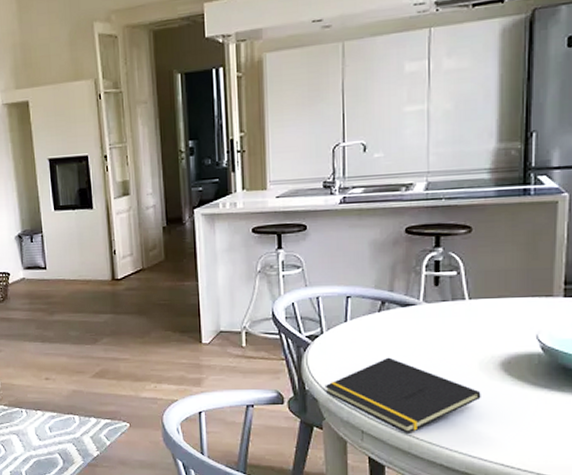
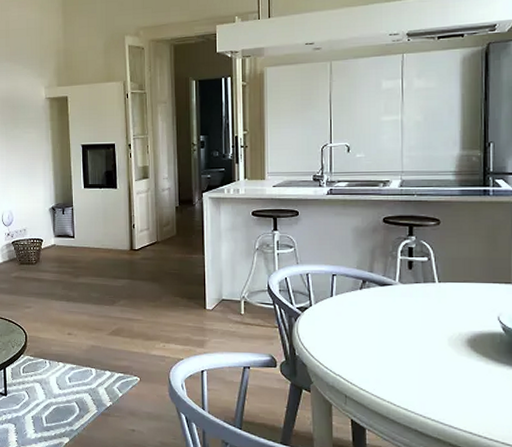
notepad: present [325,357,481,434] -> none [313,330,451,400]

